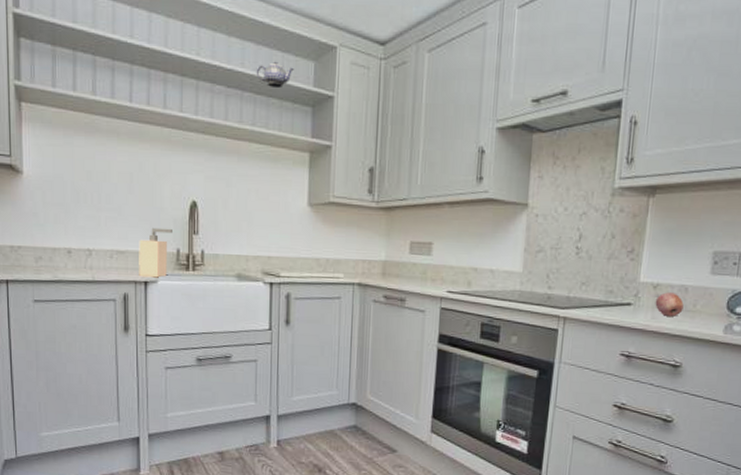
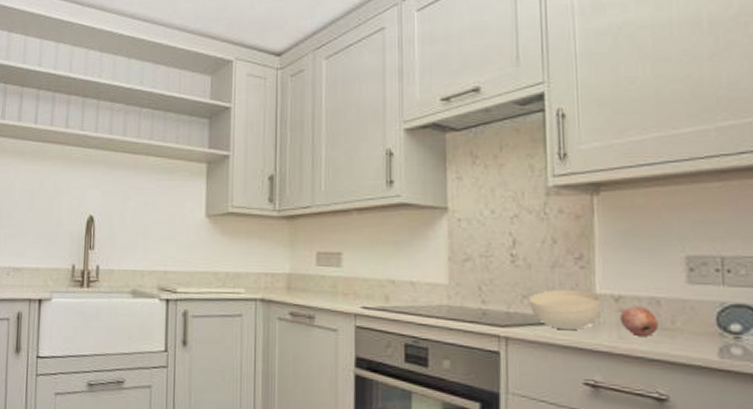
soap dispenser: present [139,227,172,278] -> none [33,243,69,295]
teapot: present [256,61,294,88] -> none [154,78,191,102]
bowl: none [586,277,644,312] -> present [529,289,602,331]

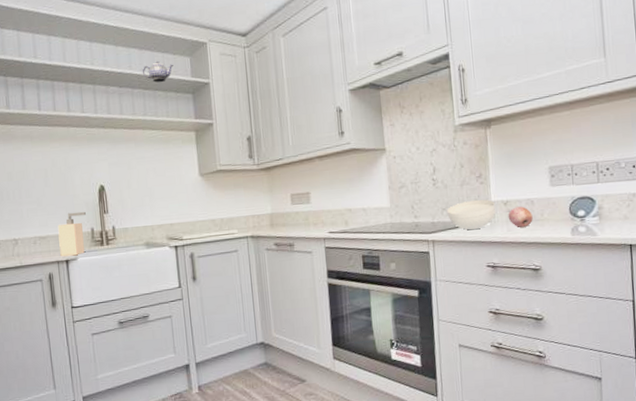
soap dispenser: none [33,243,69,295] -> present [58,211,86,257]
teapot: none [154,78,191,102] -> present [142,61,173,83]

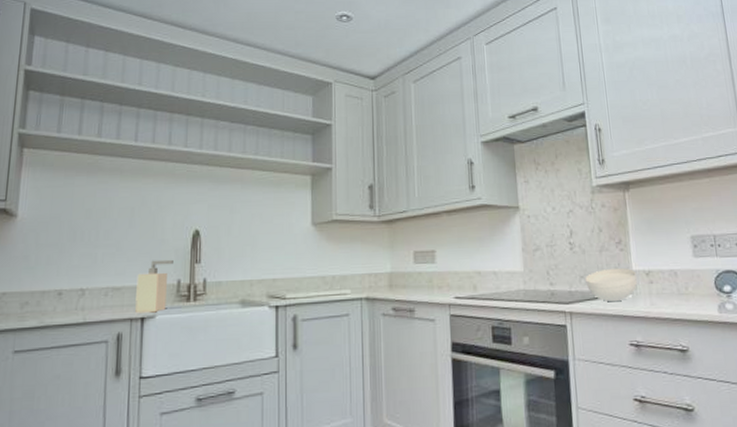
teapot: present [142,61,173,83] -> none [258,97,294,120]
fruit: present [508,206,533,228] -> none [650,278,677,302]

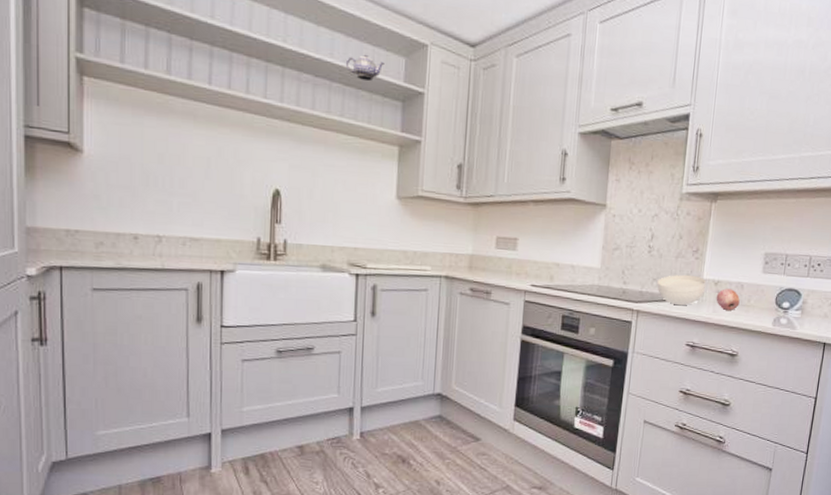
soap dispenser: present [135,259,173,314] -> none [215,215,253,267]
teapot: none [258,97,294,120] -> present [345,54,384,81]
fruit: none [650,278,677,302] -> present [716,288,740,311]

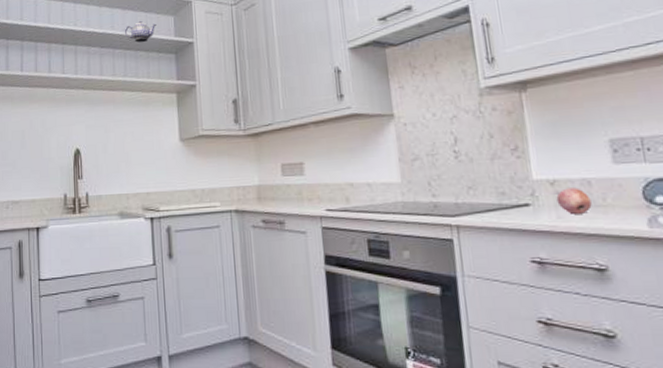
bowl: present [657,274,707,306] -> none [474,177,540,215]

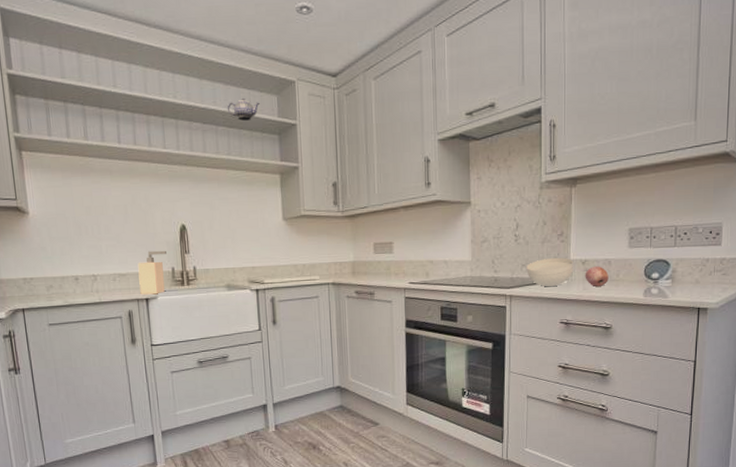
soap dispenser: none [31,176,60,224] -> present [137,250,167,295]
bowl: none [474,177,540,215] -> present [526,257,574,287]

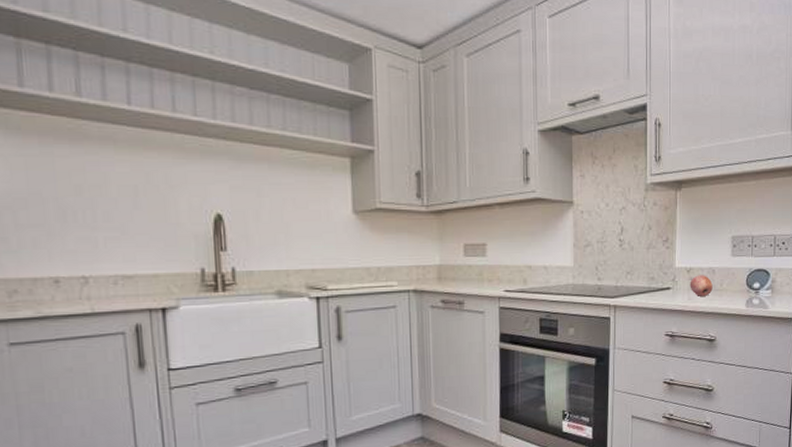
soap dispenser: present [137,250,167,295] -> none [151,246,194,304]
teapot: present [227,97,260,121] -> none [282,62,326,90]
bowl: present [526,257,574,287] -> none [631,265,679,297]

